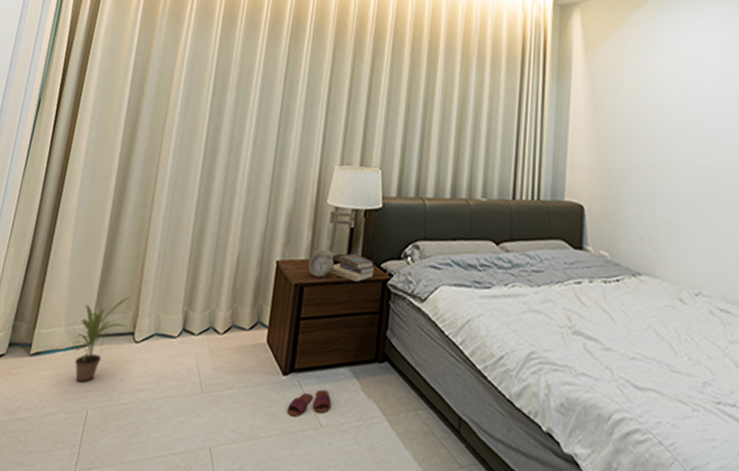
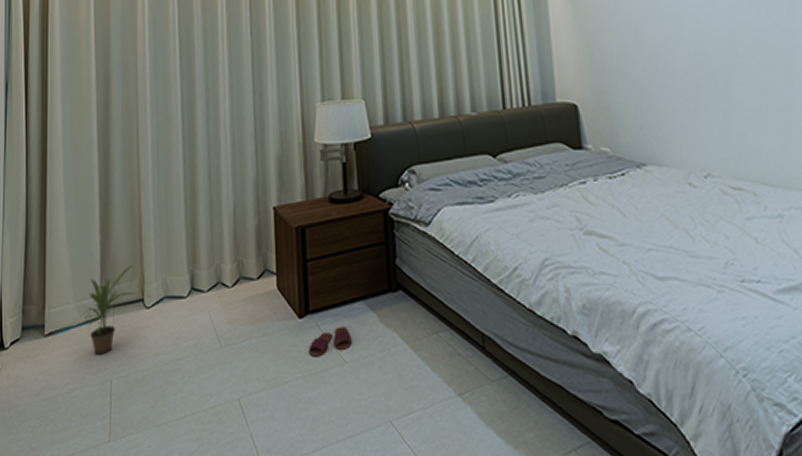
alarm clock: present [308,245,335,279] -> none [306,183,333,218]
books: present [330,253,375,282] -> none [329,187,374,216]

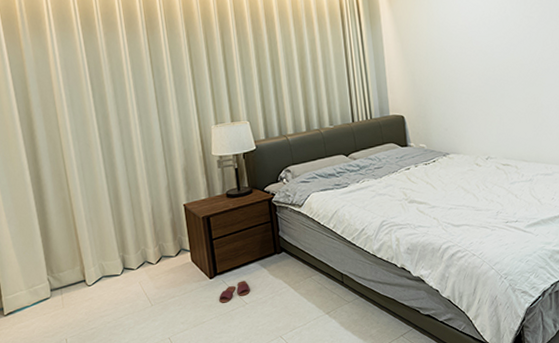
potted plant: present [80,264,136,355] -> none [33,256,78,323]

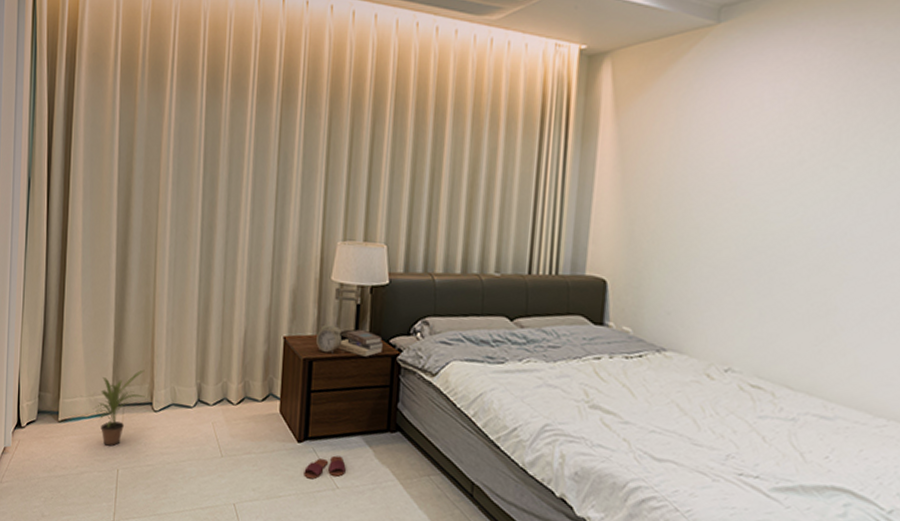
potted plant: none [33,256,78,323] -> present [92,369,145,446]
alarm clock: none [209,184,230,209] -> present [316,321,343,354]
books: none [227,185,261,205] -> present [338,329,384,357]

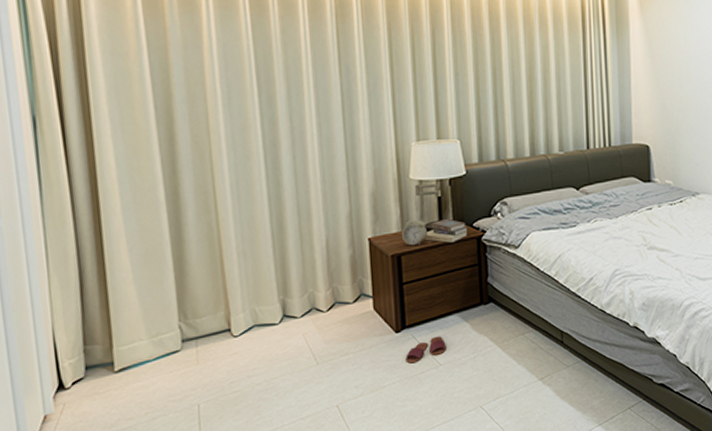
potted plant: present [92,369,145,446] -> none [156,298,221,384]

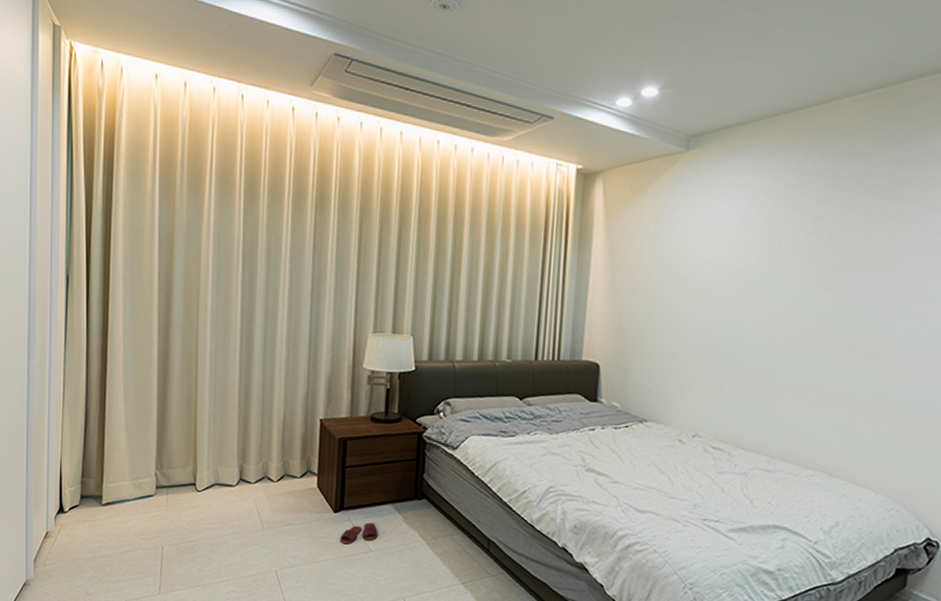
alarm clock: present [402,216,428,246] -> none [350,404,374,433]
books: present [424,218,468,243] -> none [370,410,411,435]

